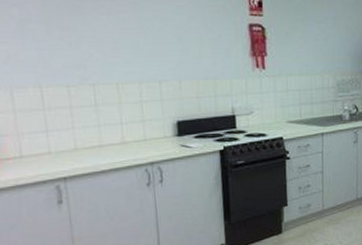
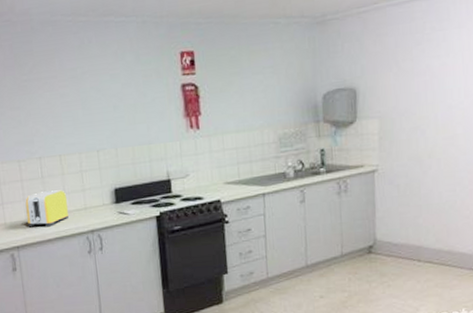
toaster: none [75,119,126,158] -> present [25,190,69,228]

